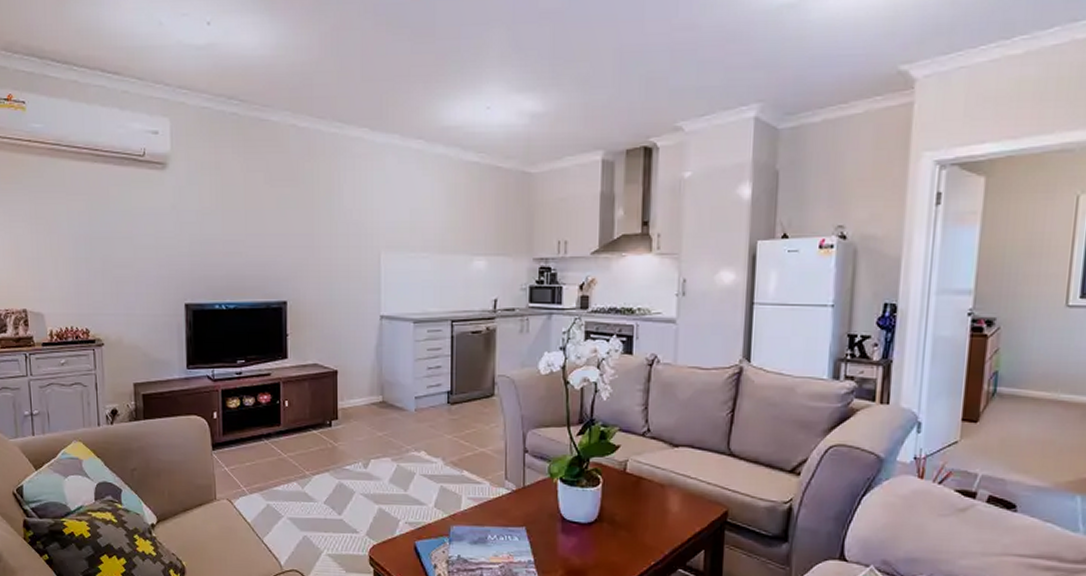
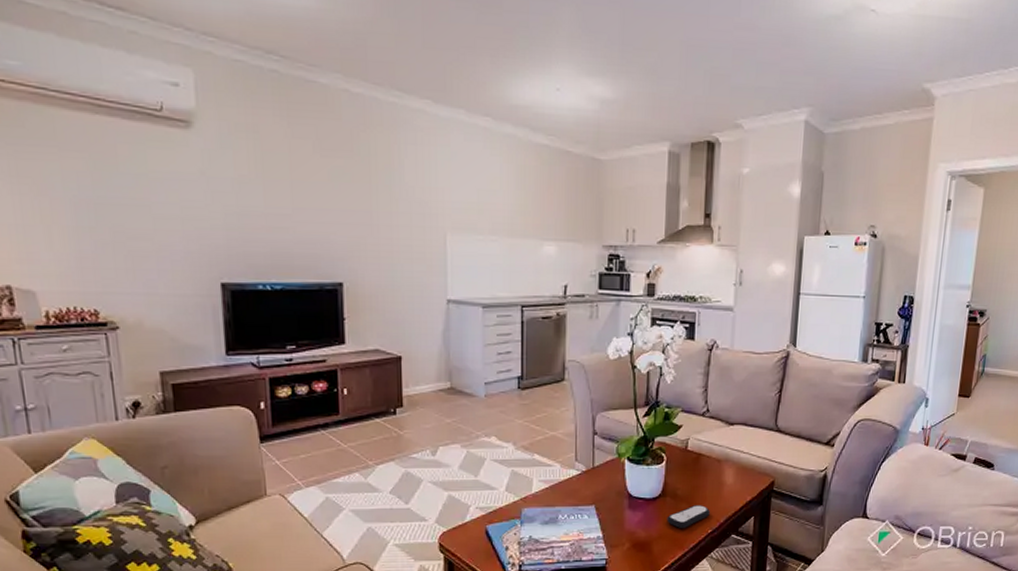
remote control: none [604,533,653,558] -> present [667,505,710,528]

